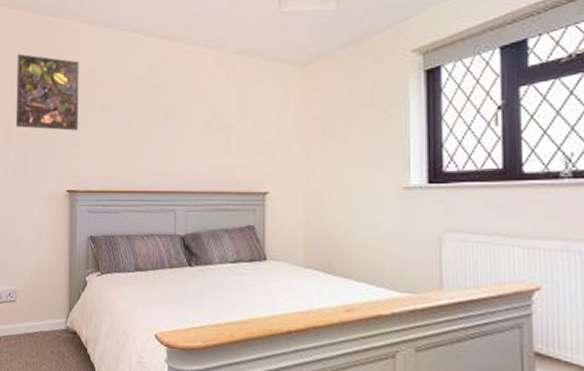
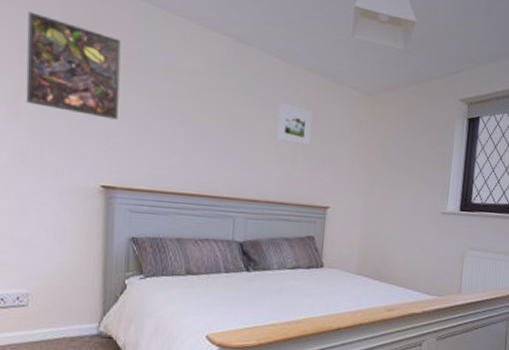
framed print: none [210,91,243,130] -> present [277,103,312,145]

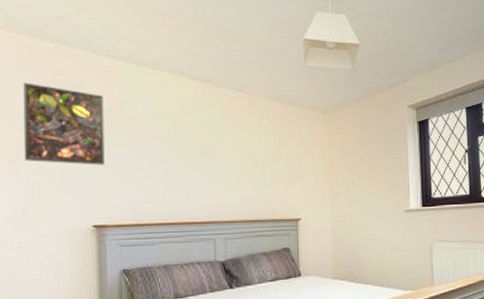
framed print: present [277,103,312,145] -> none [246,131,277,165]

